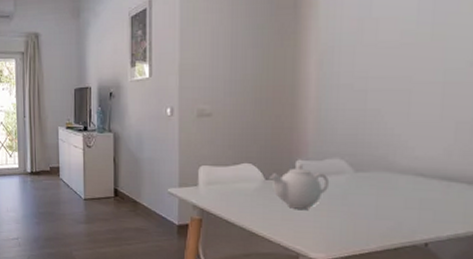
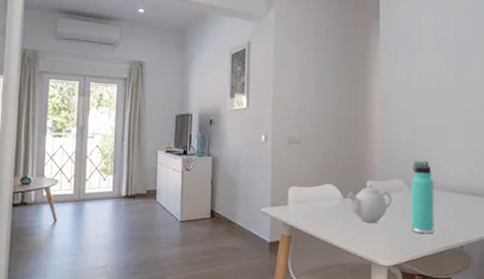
thermos bottle: none [354,135,391,227] -> present [411,160,434,234]

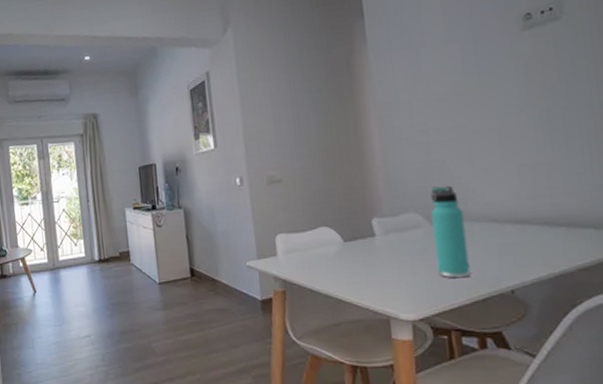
teapot: present [347,183,393,222] -> none [348,221,409,269]

